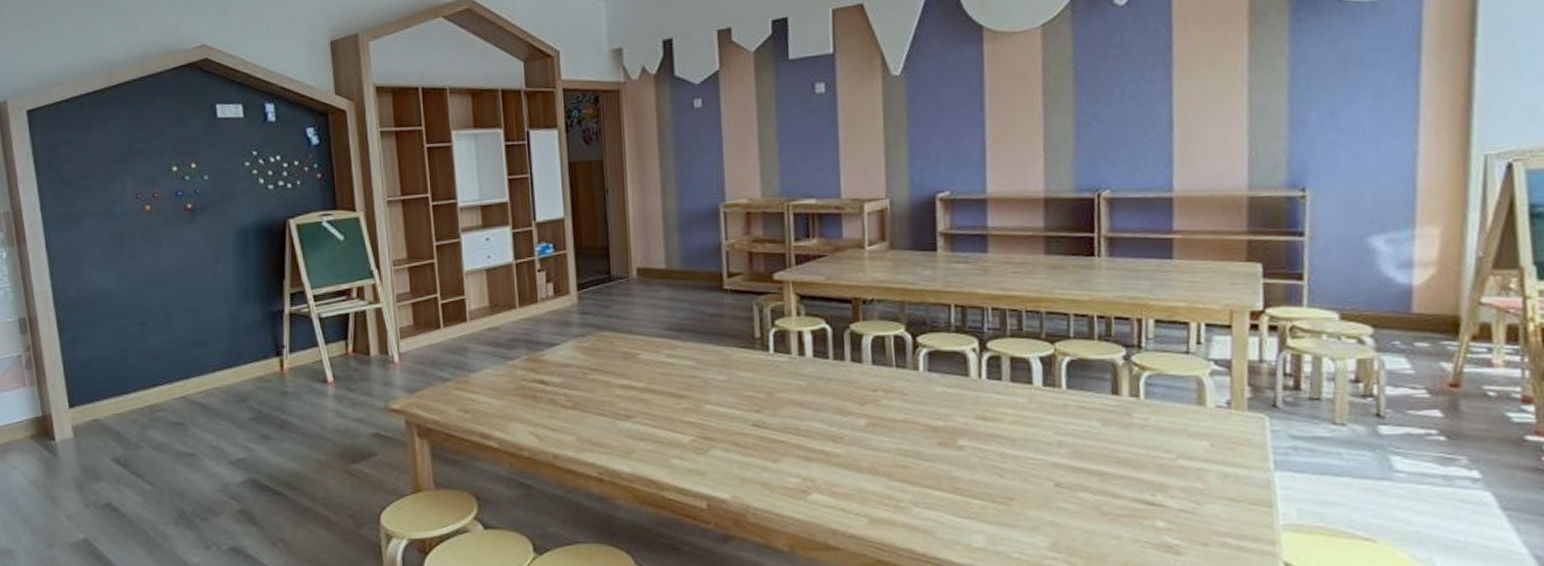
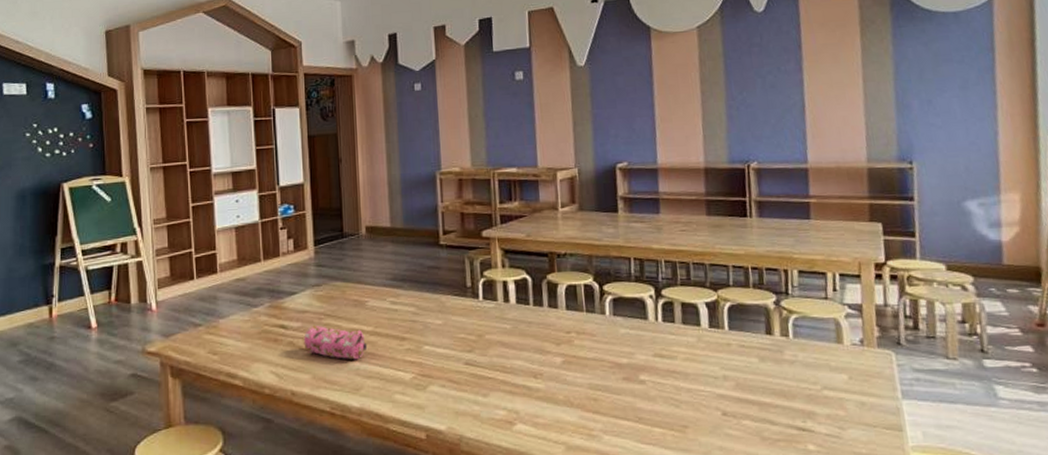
pencil case: none [566,380,640,420] -> present [303,325,368,360]

